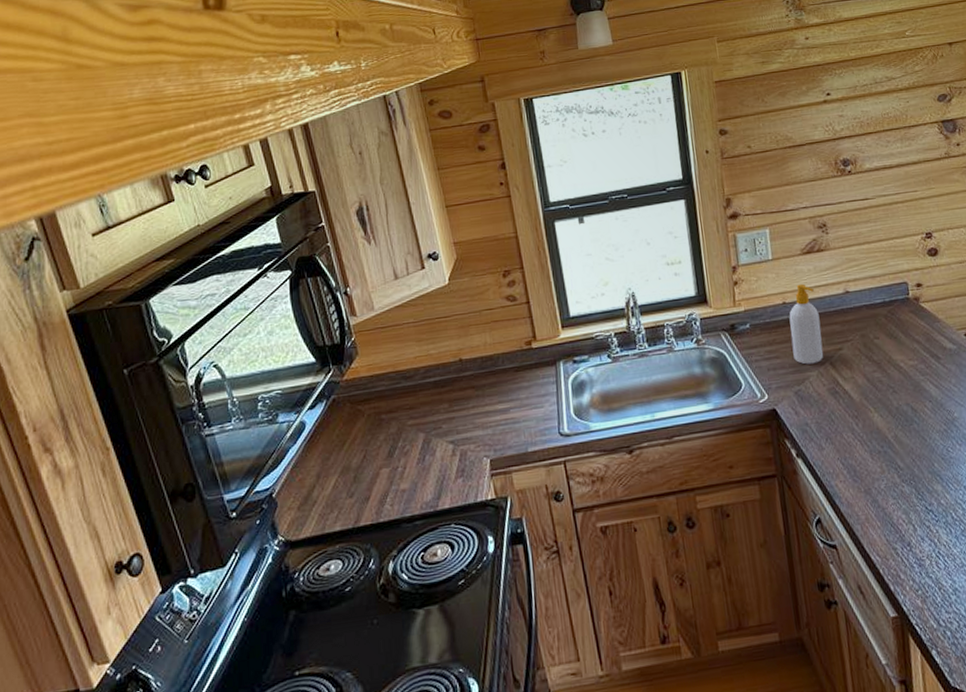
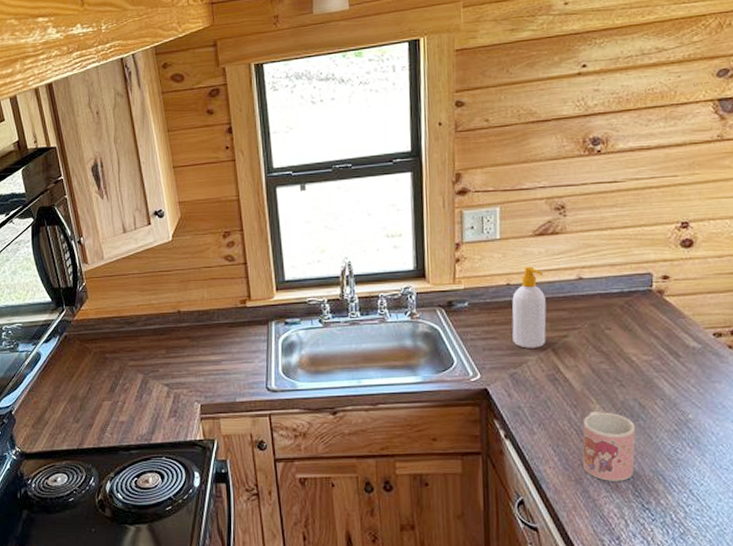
mug: none [864,419,915,488] -> present [582,410,636,481]

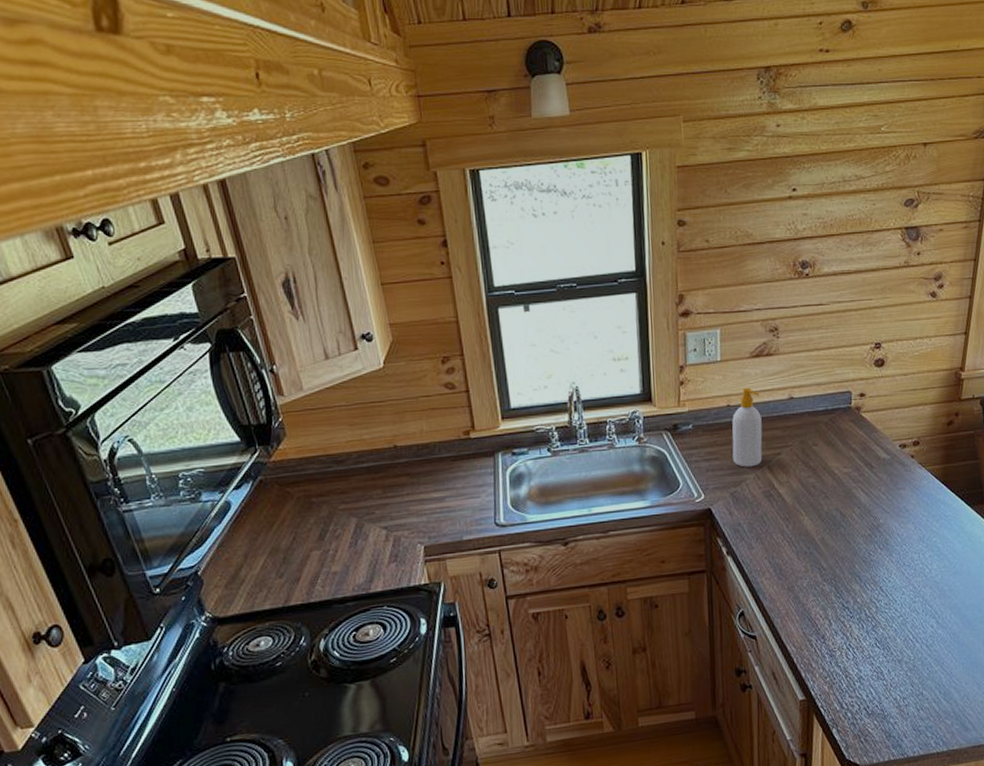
mug: present [582,410,636,481] -> none [793,522,838,586]

